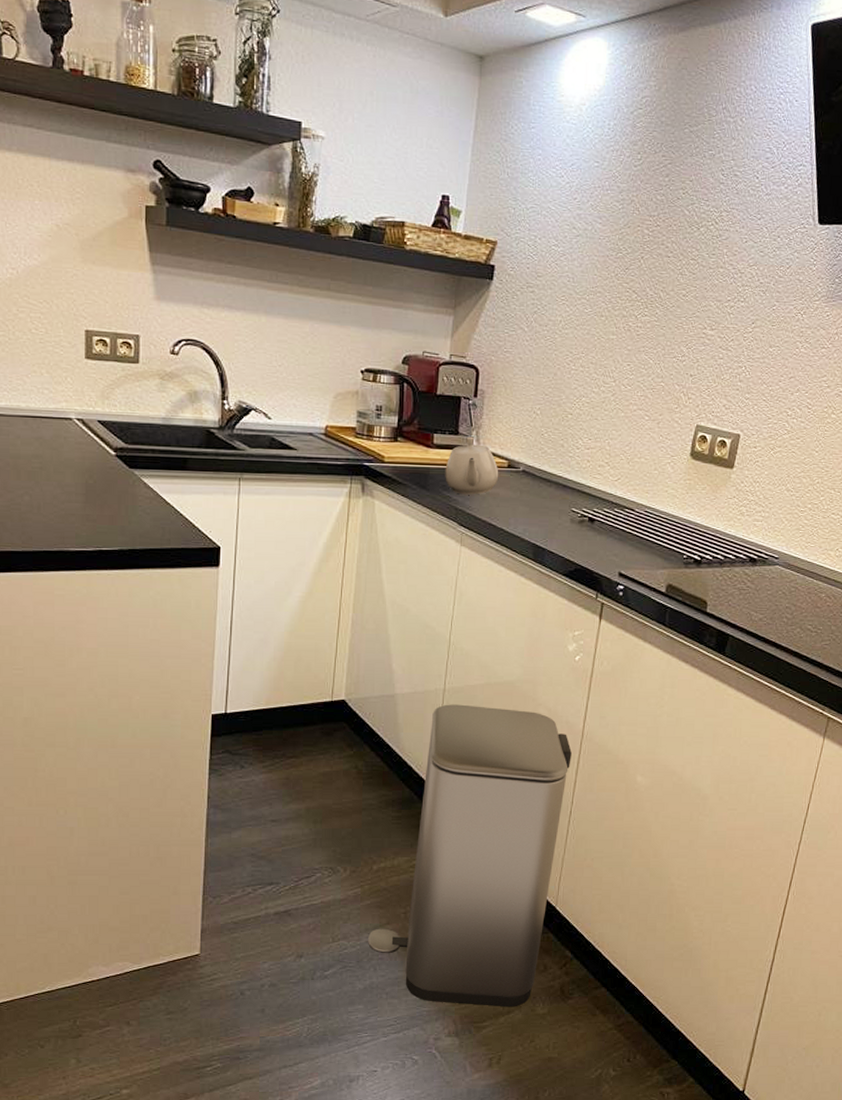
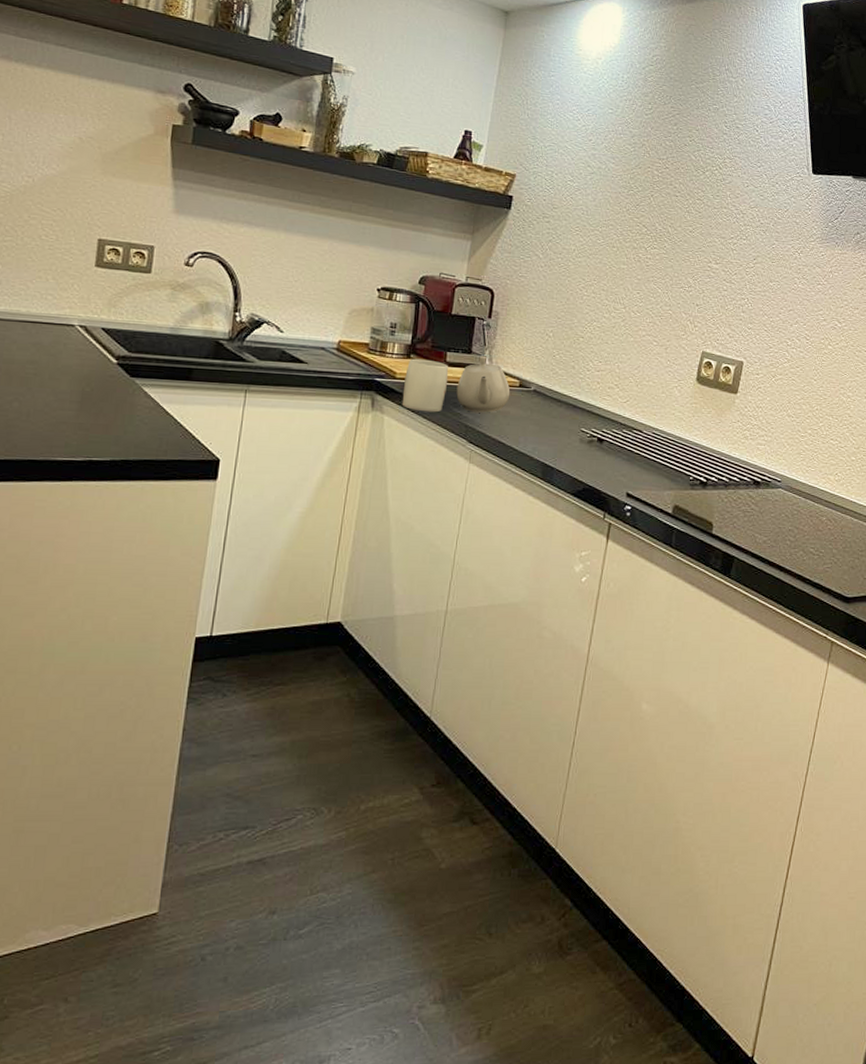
pedal bin: present [368,704,572,1007] -> none [350,627,576,967]
mug: none [391,441,437,496] -> present [401,358,449,413]

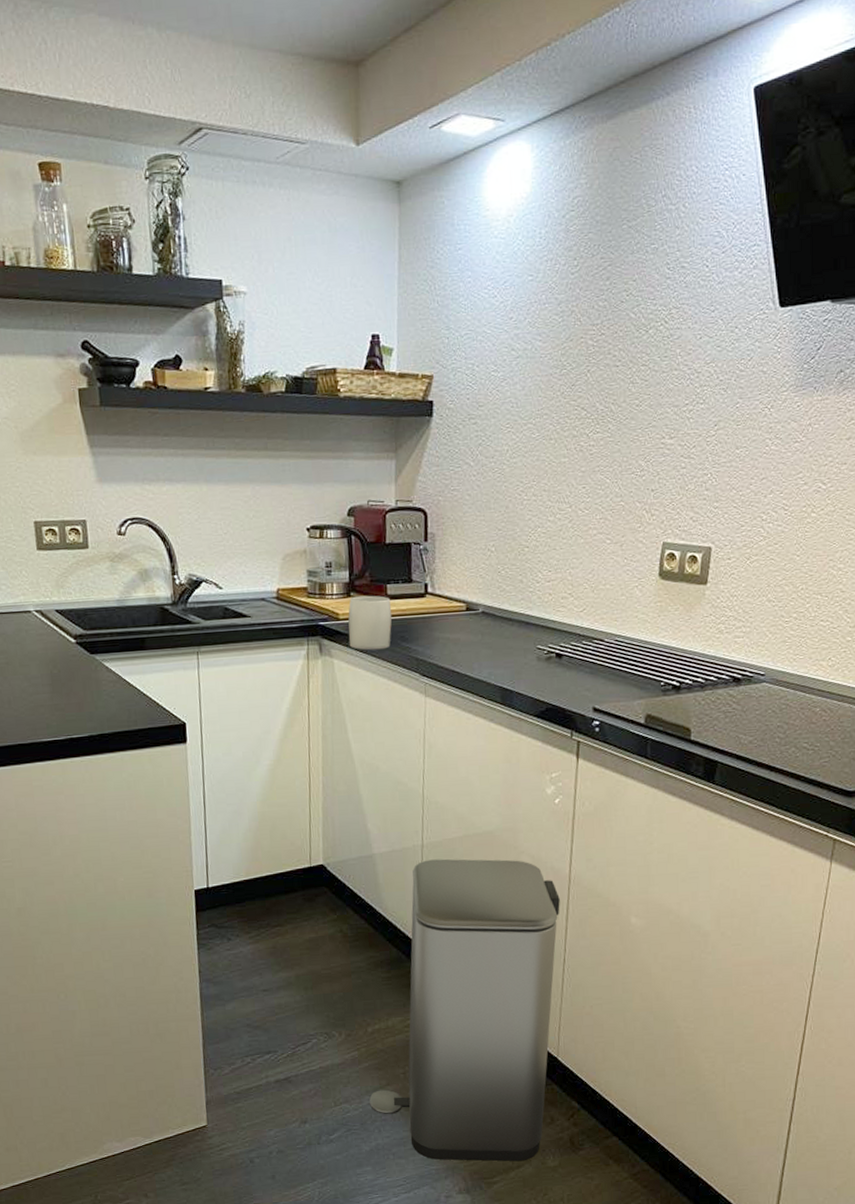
pedal bin: none [350,627,576,967] -> present [369,859,560,1162]
teapot: present [456,355,511,413] -> none [402,583,458,644]

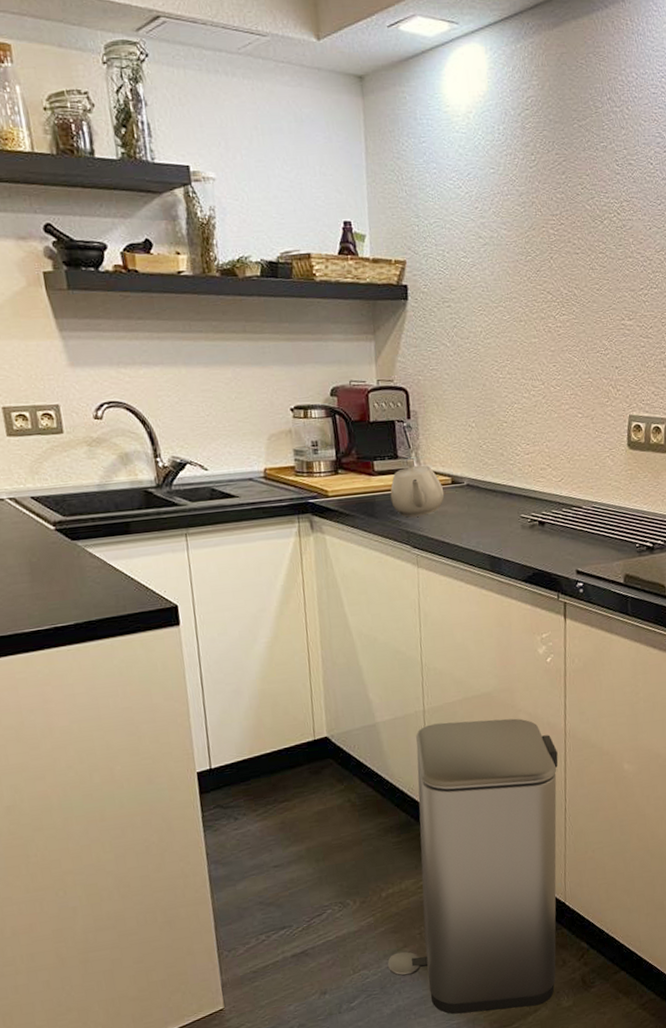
mug: present [348,595,393,651] -> none [337,472,381,526]
teapot: none [402,583,458,644] -> present [390,458,445,518]

